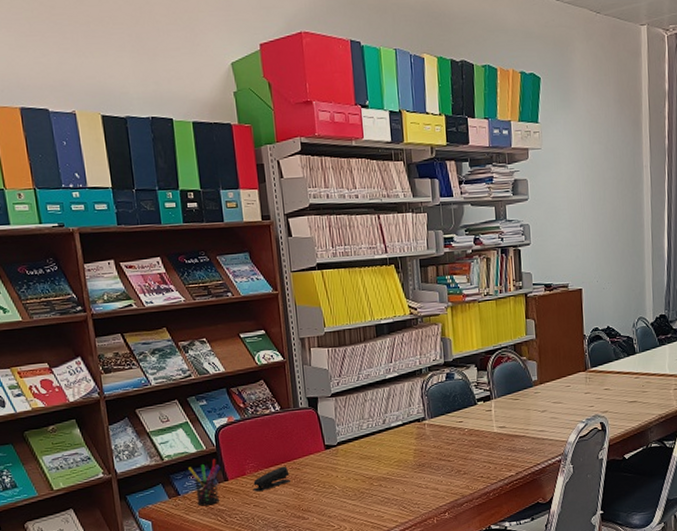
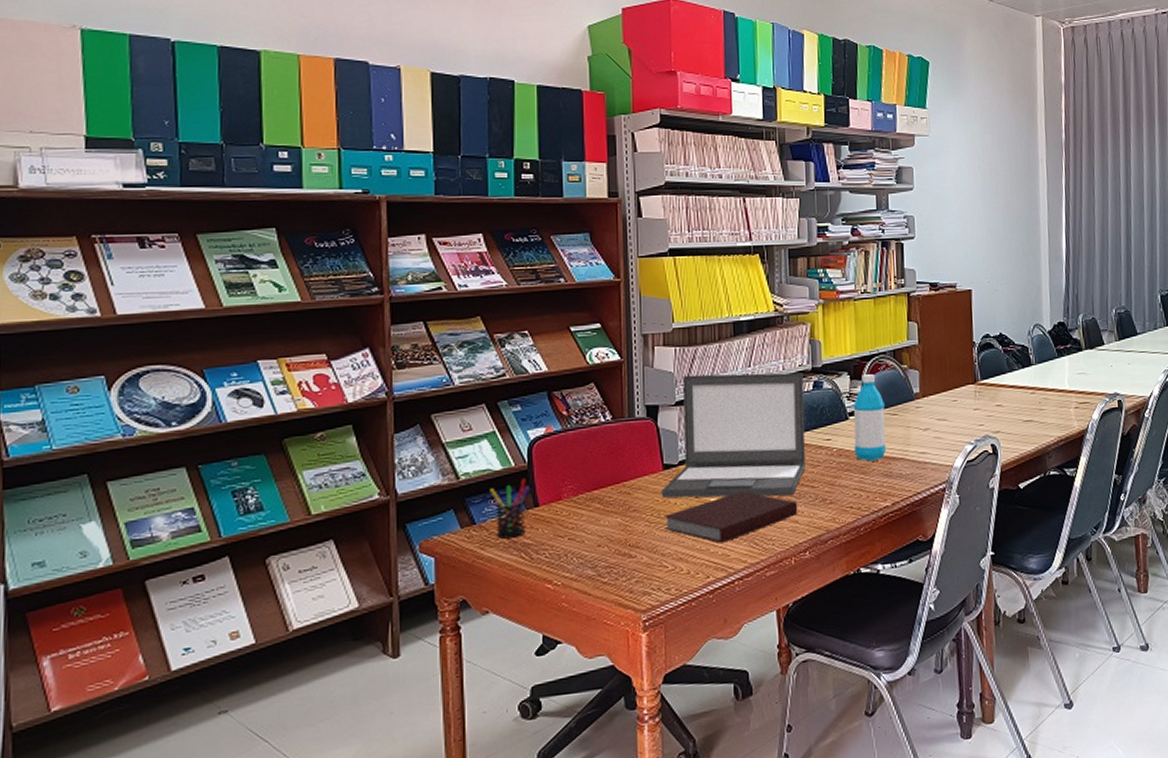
stapler: present [253,466,290,492] -> none [569,489,617,522]
laptop: none [324,366,442,472] -> present [661,372,806,498]
notebook: none [329,465,438,507] -> present [665,491,798,543]
water bottle: none [480,366,510,439] -> present [853,374,887,462]

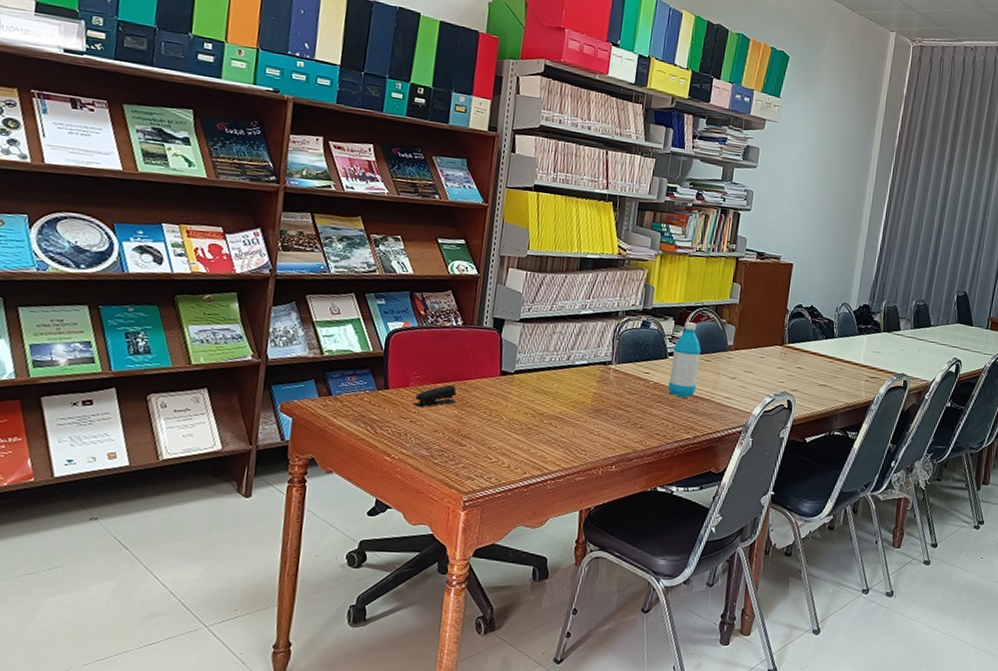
pen holder: present [490,478,531,539] -> none [348,363,384,413]
stapler: none [569,489,617,522] -> present [413,384,457,408]
laptop: present [661,372,806,498] -> none [495,297,635,416]
notebook: present [665,491,798,543] -> none [494,404,612,447]

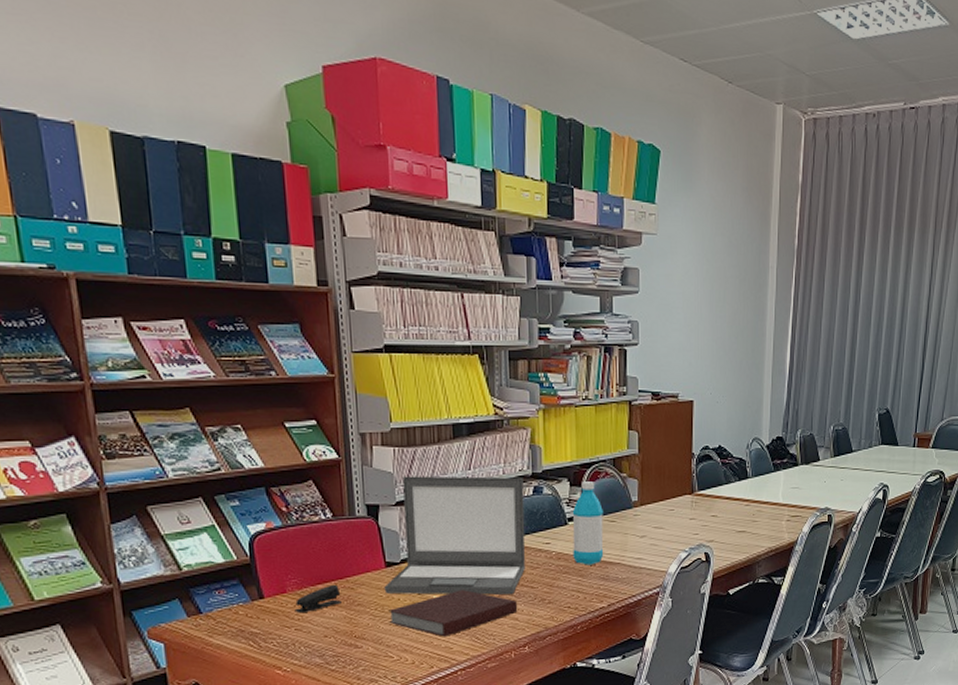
notebook: none [494,404,612,447] -> present [388,589,518,637]
laptop: none [495,297,635,416] -> present [384,476,525,595]

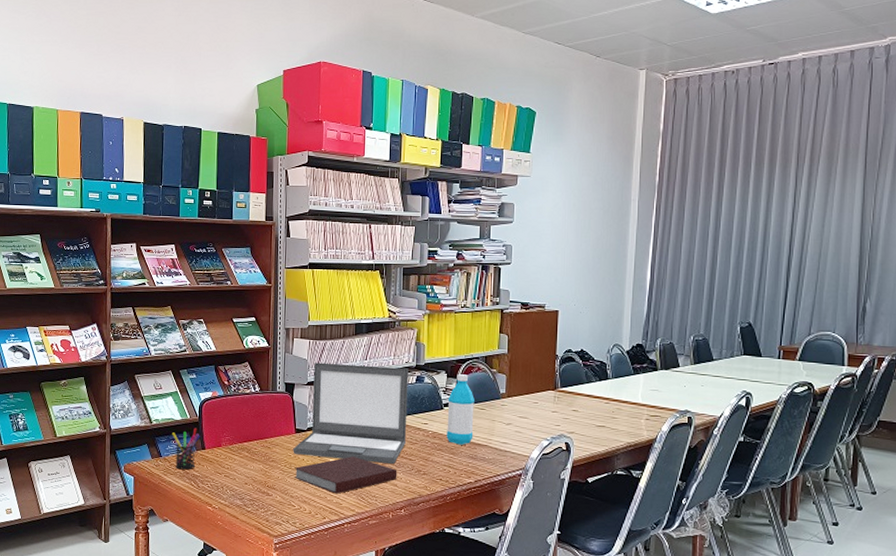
pen holder: none [213,571,255,628] -> present [172,428,200,470]
stapler: present [294,584,342,614] -> none [226,443,260,464]

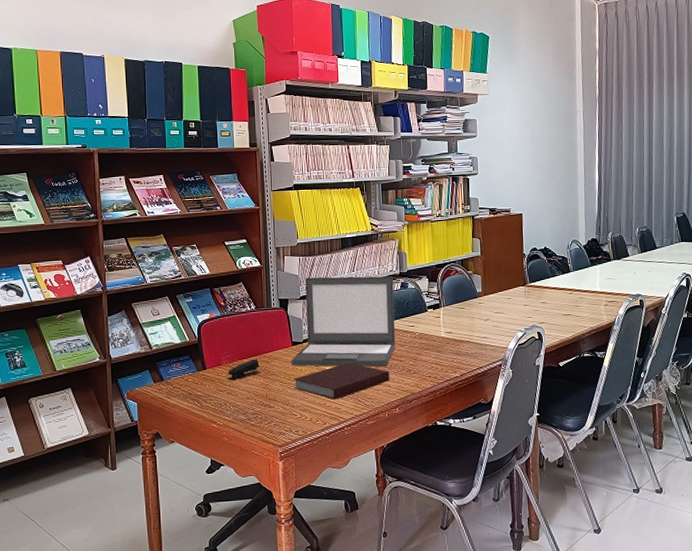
pen holder: present [172,428,200,470] -> none [173,349,201,391]
stapler: none [226,443,260,464] -> present [227,359,260,381]
water bottle: present [447,374,474,445] -> none [430,278,456,343]

